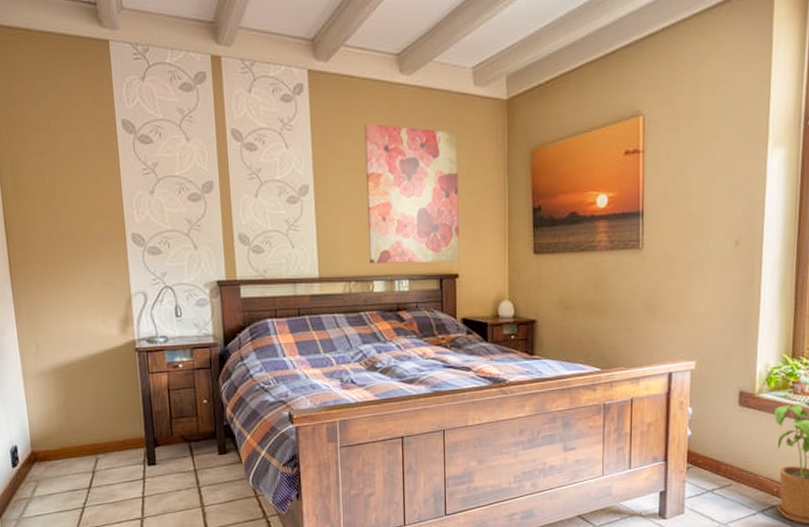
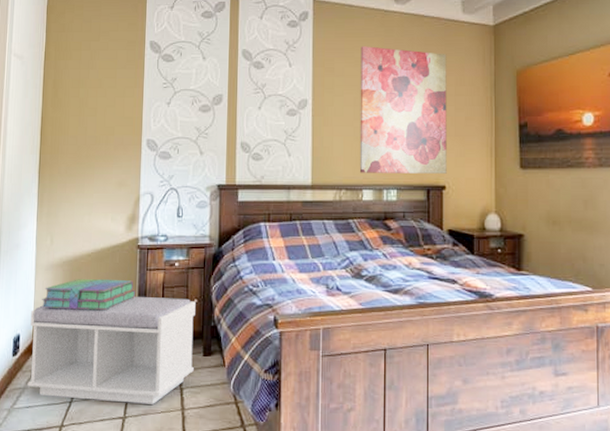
bench: none [25,400,211,505] -> present [27,297,196,404]
stack of books: none [36,384,140,417] -> present [41,278,136,310]

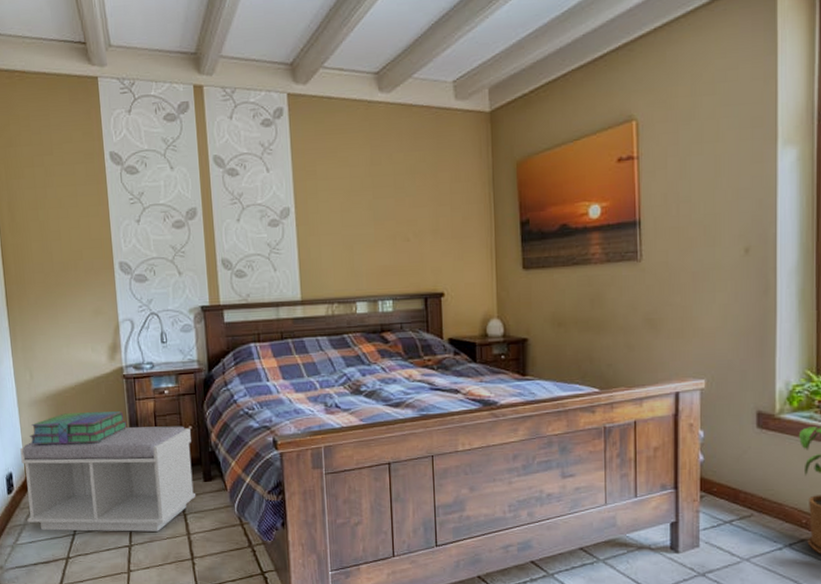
wall art: present [359,46,447,174] -> none [344,143,445,284]

